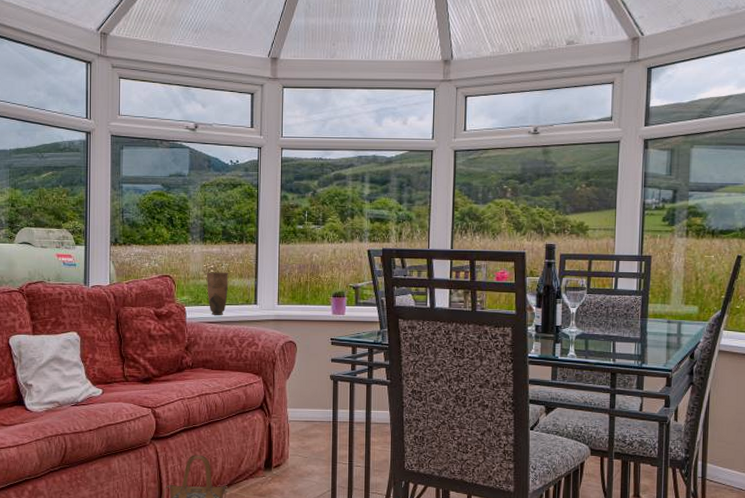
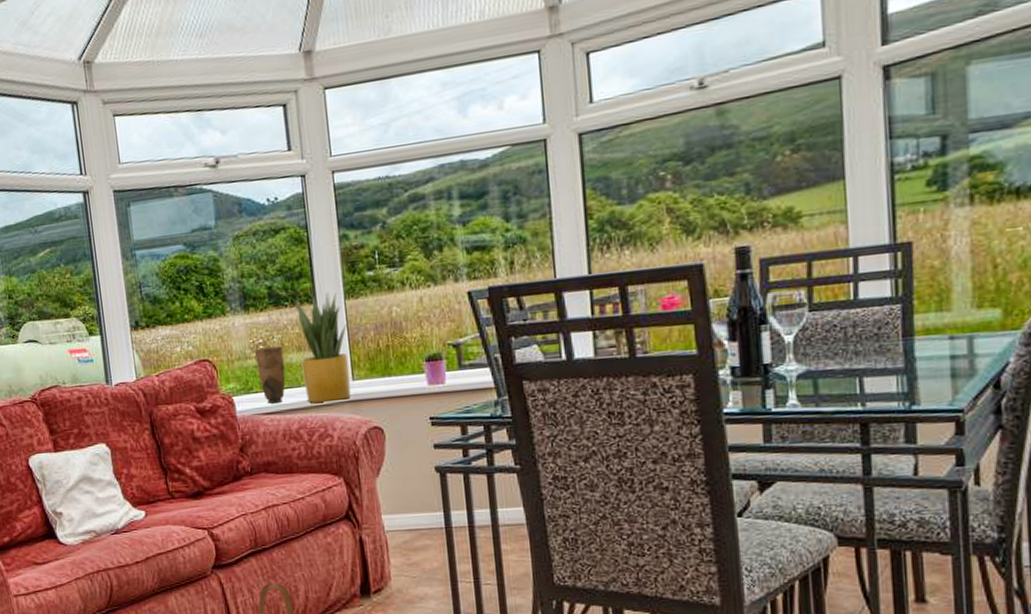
planter: none [241,236,281,319] -> present [293,291,351,404]

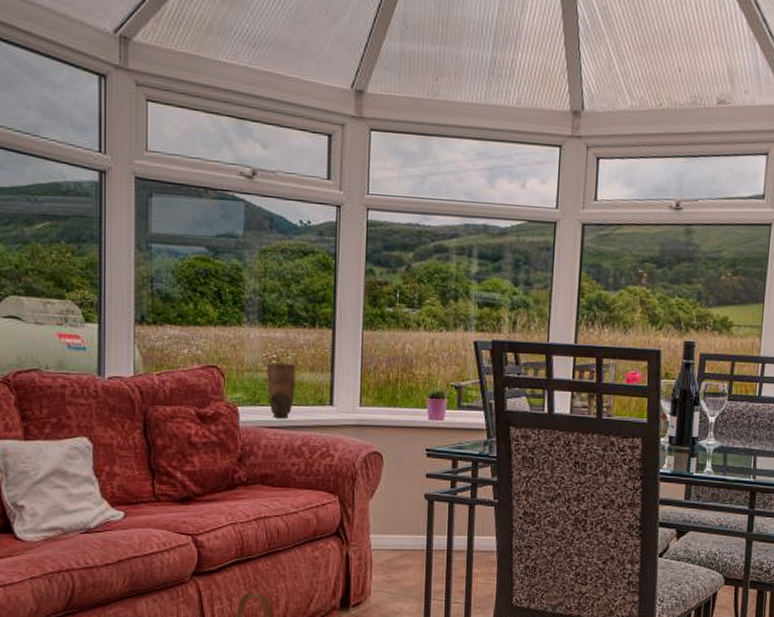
planter: present [293,291,351,404] -> none [312,319,364,424]

